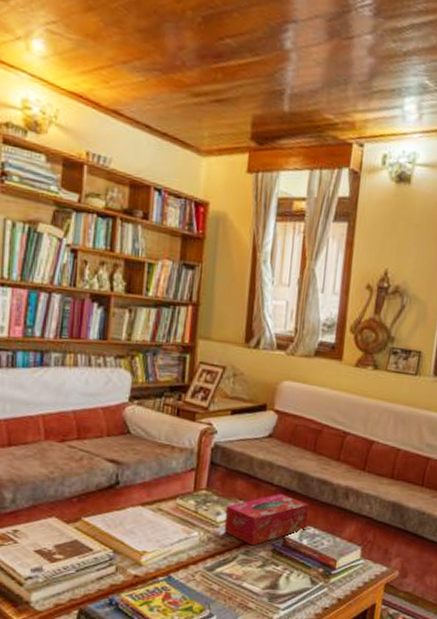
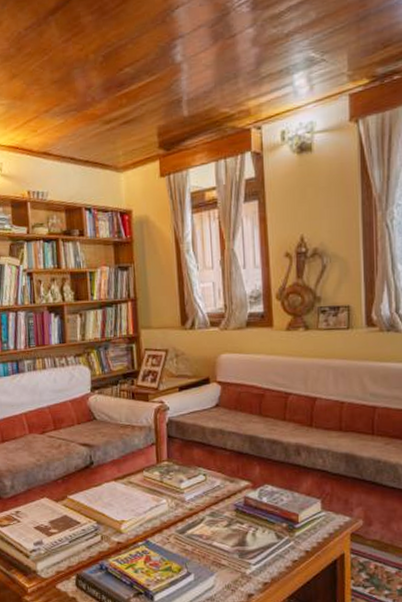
tissue box: present [224,494,309,546] -> none [187,457,265,507]

